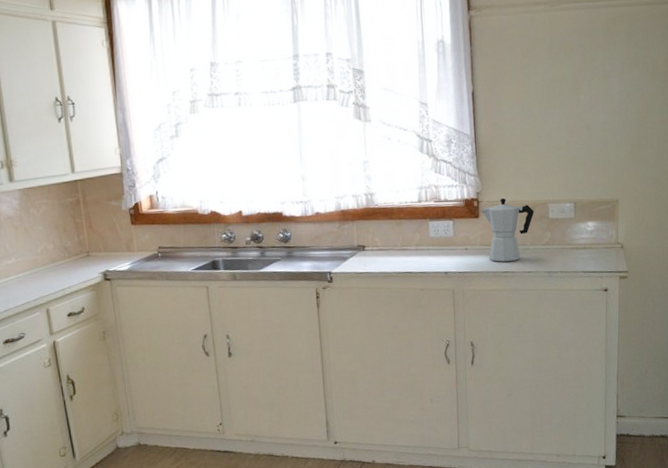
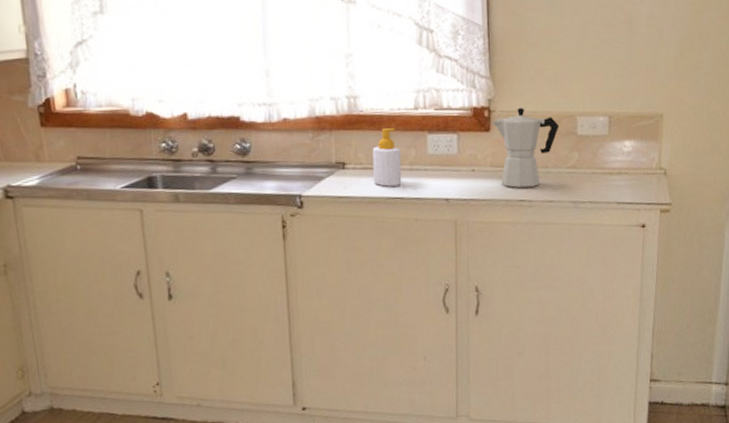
soap bottle: none [386,217,410,264] -> present [372,128,402,187]

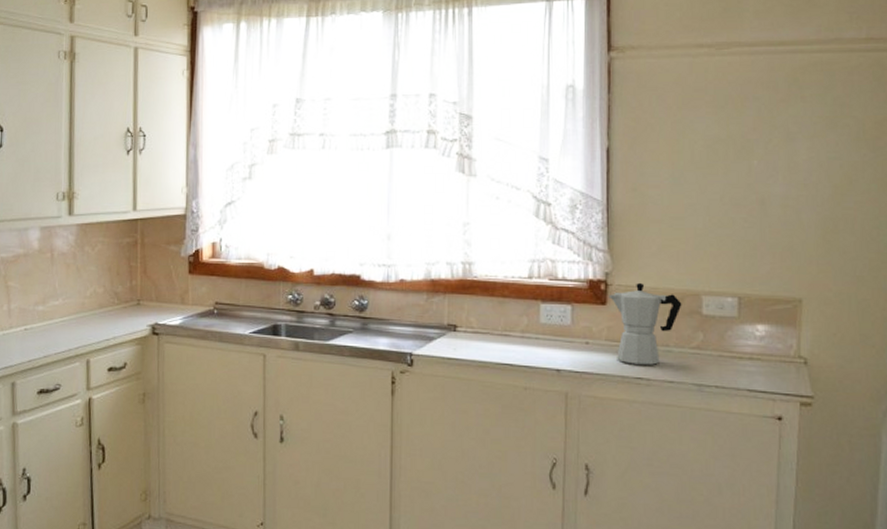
soap bottle: present [372,128,402,187] -> none [484,295,512,353]

